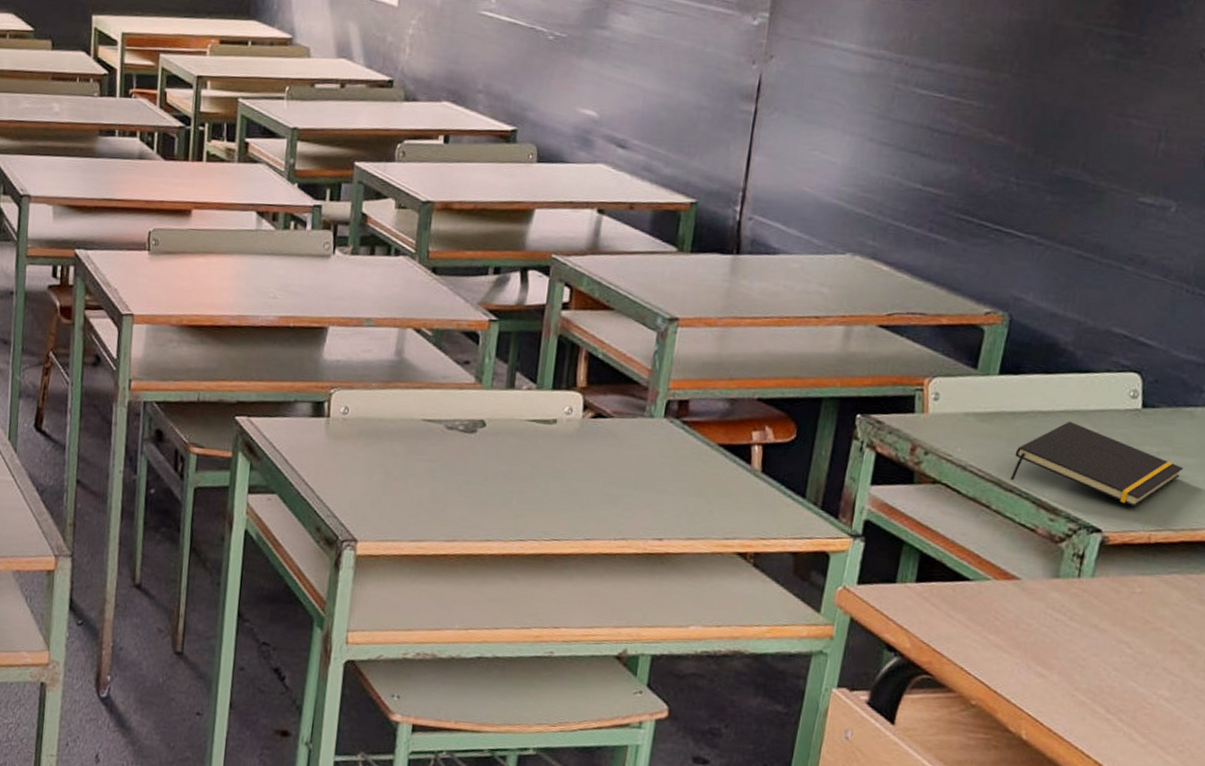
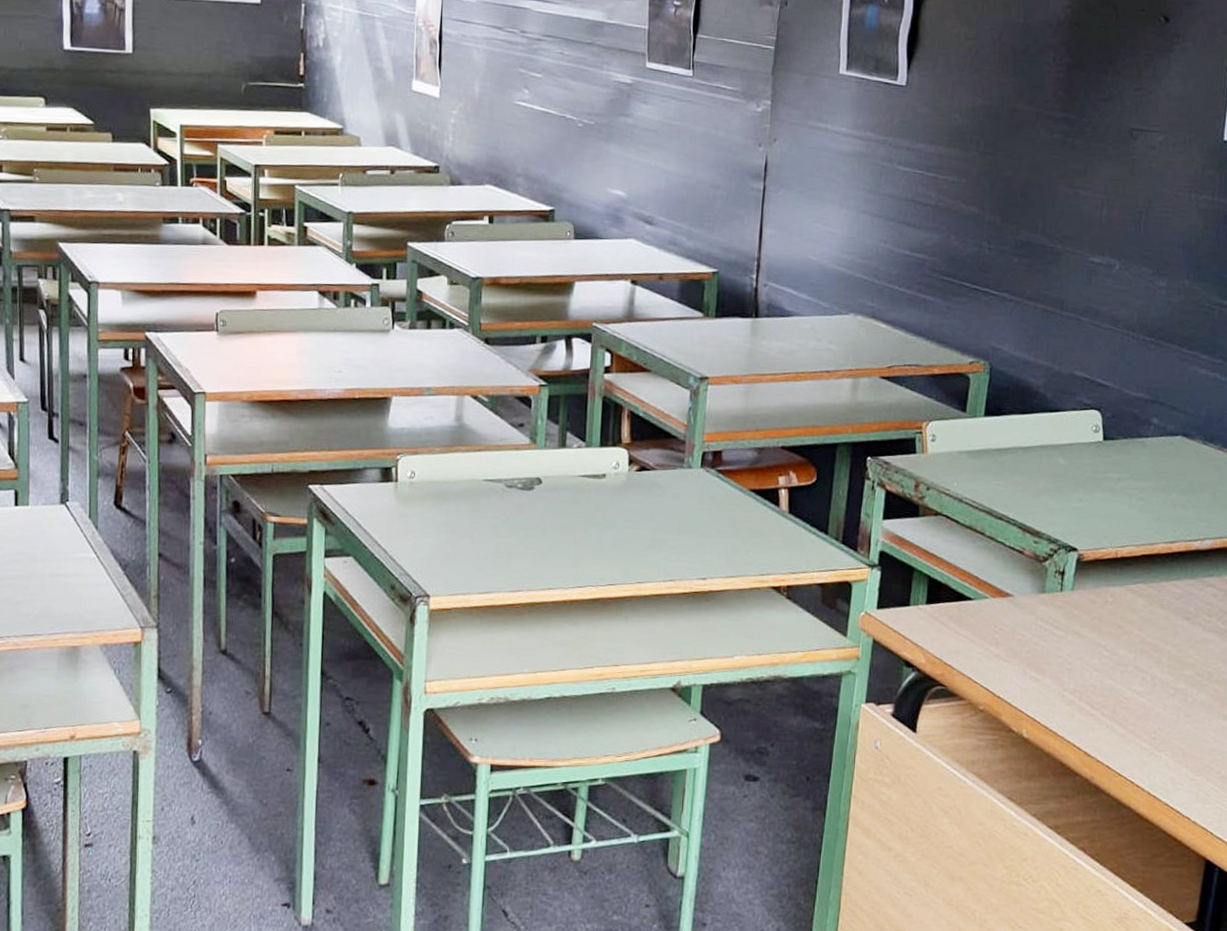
notepad: present [1010,421,1184,507] -> none [999,454,1141,527]

